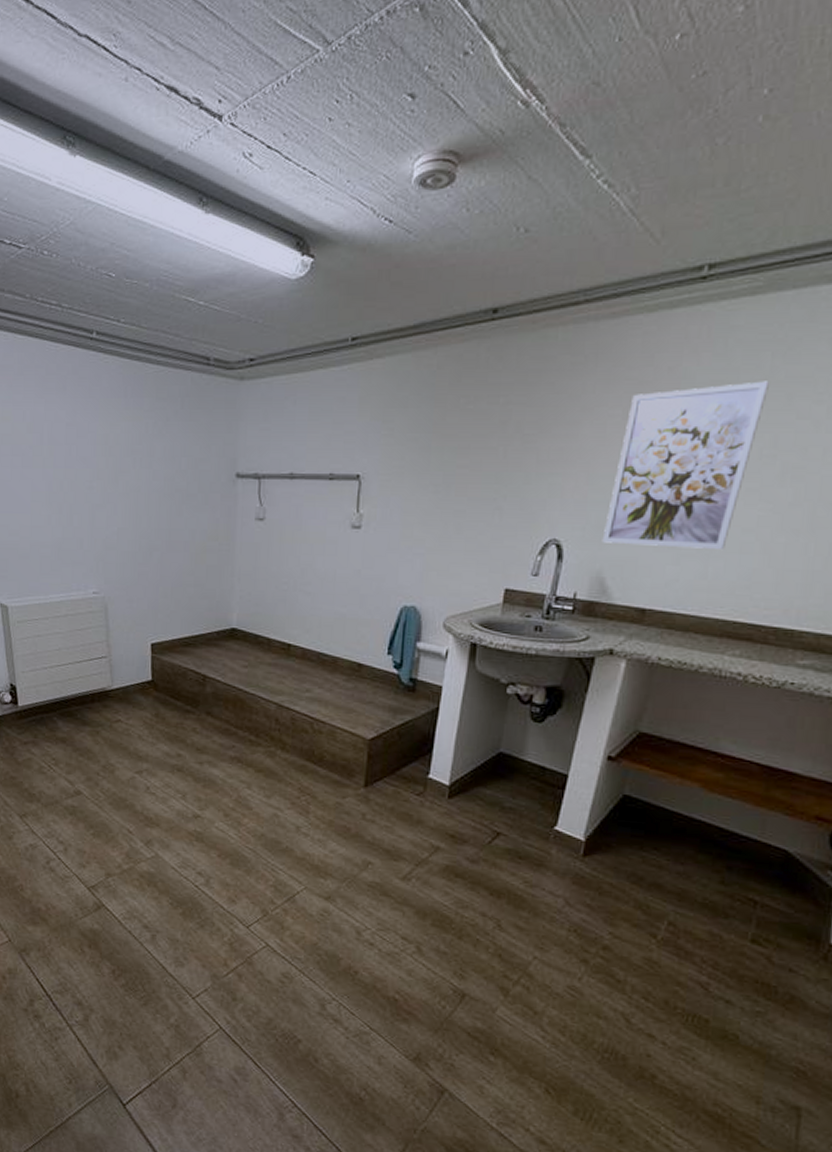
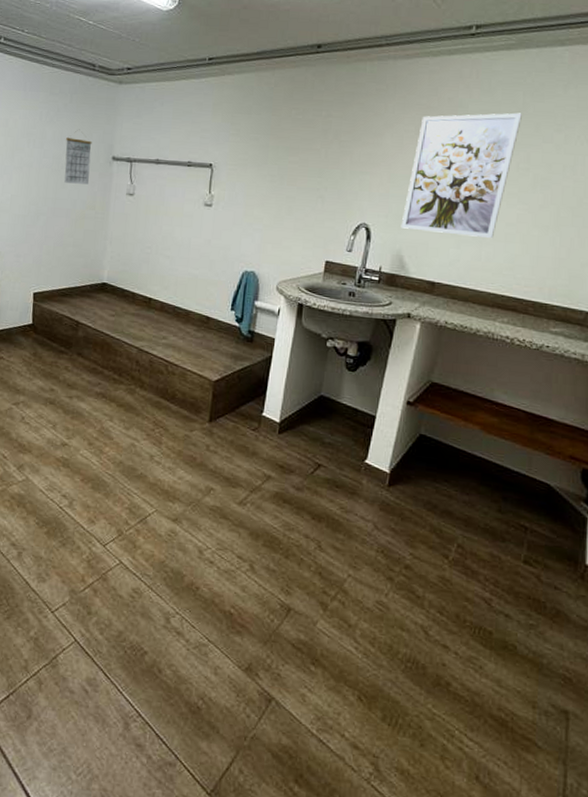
calendar: none [179,441,211,510] -> present [64,129,92,185]

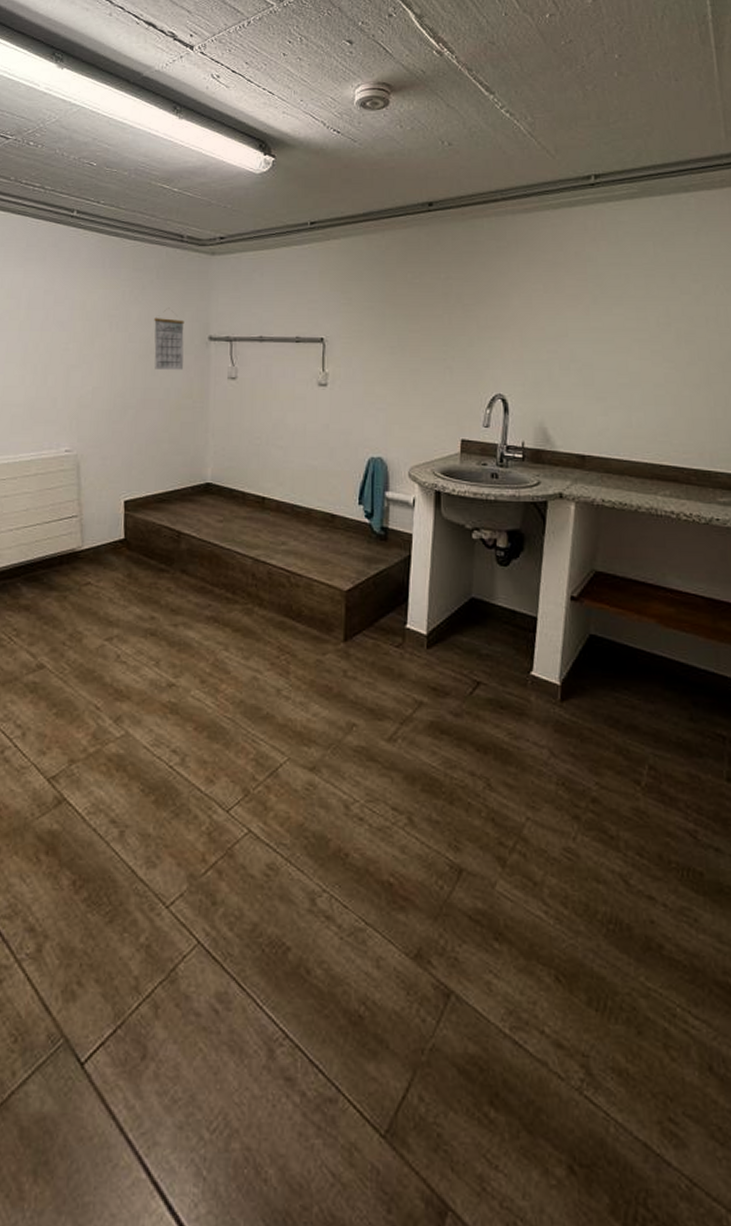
wall art: present [400,112,522,238] -> none [540,264,655,401]

